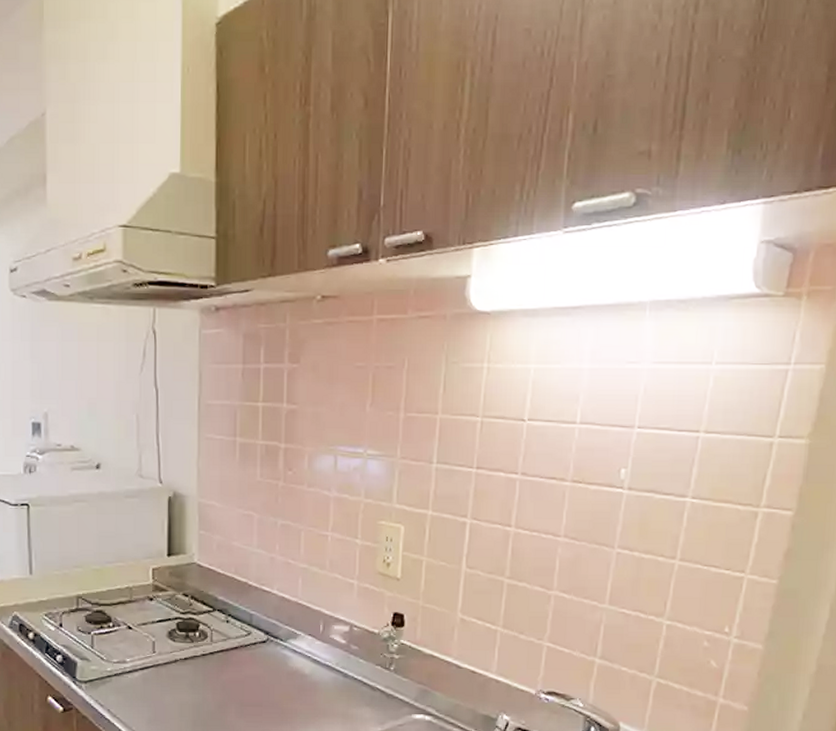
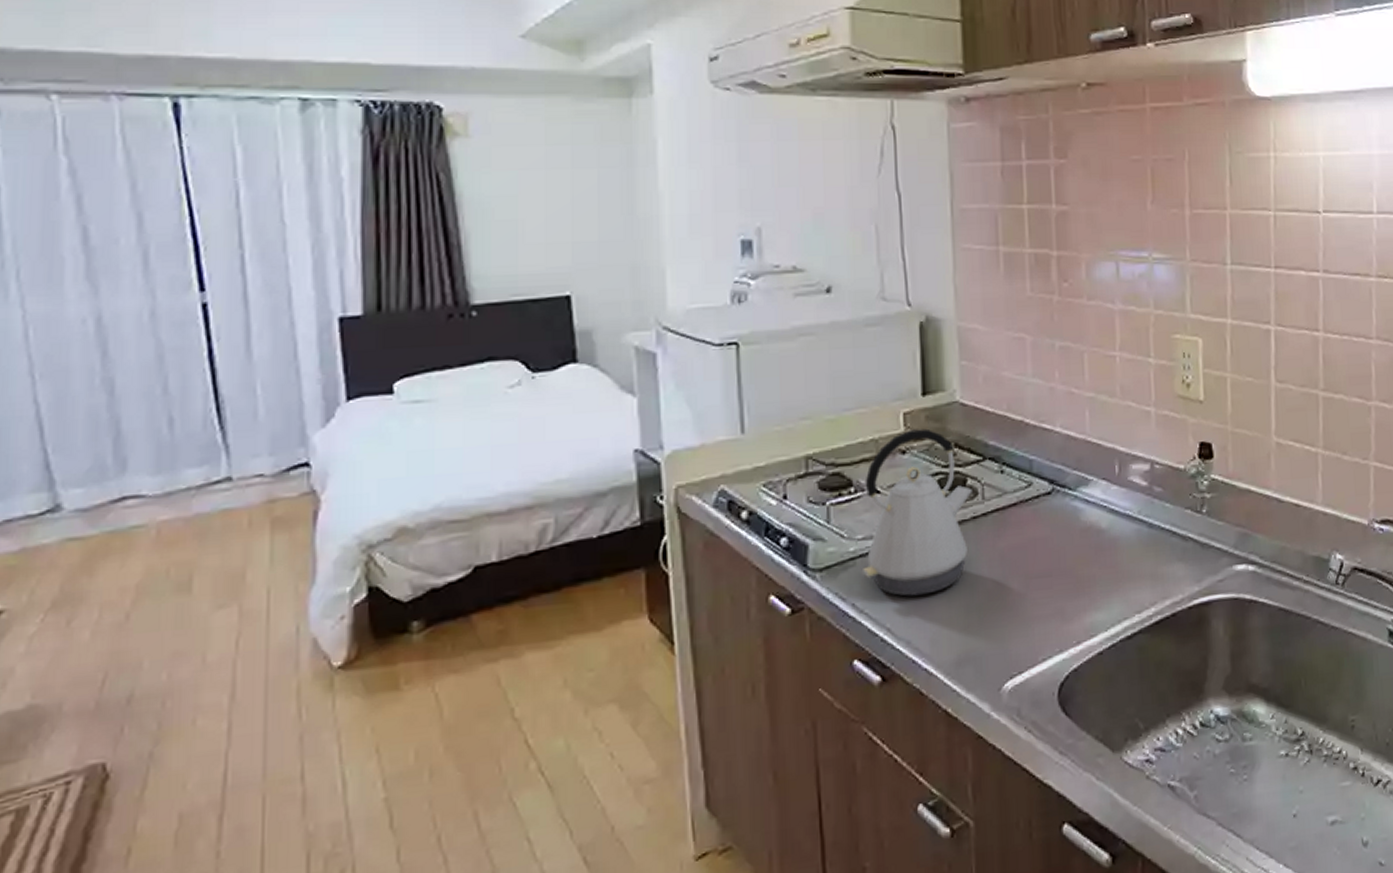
kettle: none [116,582,203,709] -> present [861,428,972,597]

